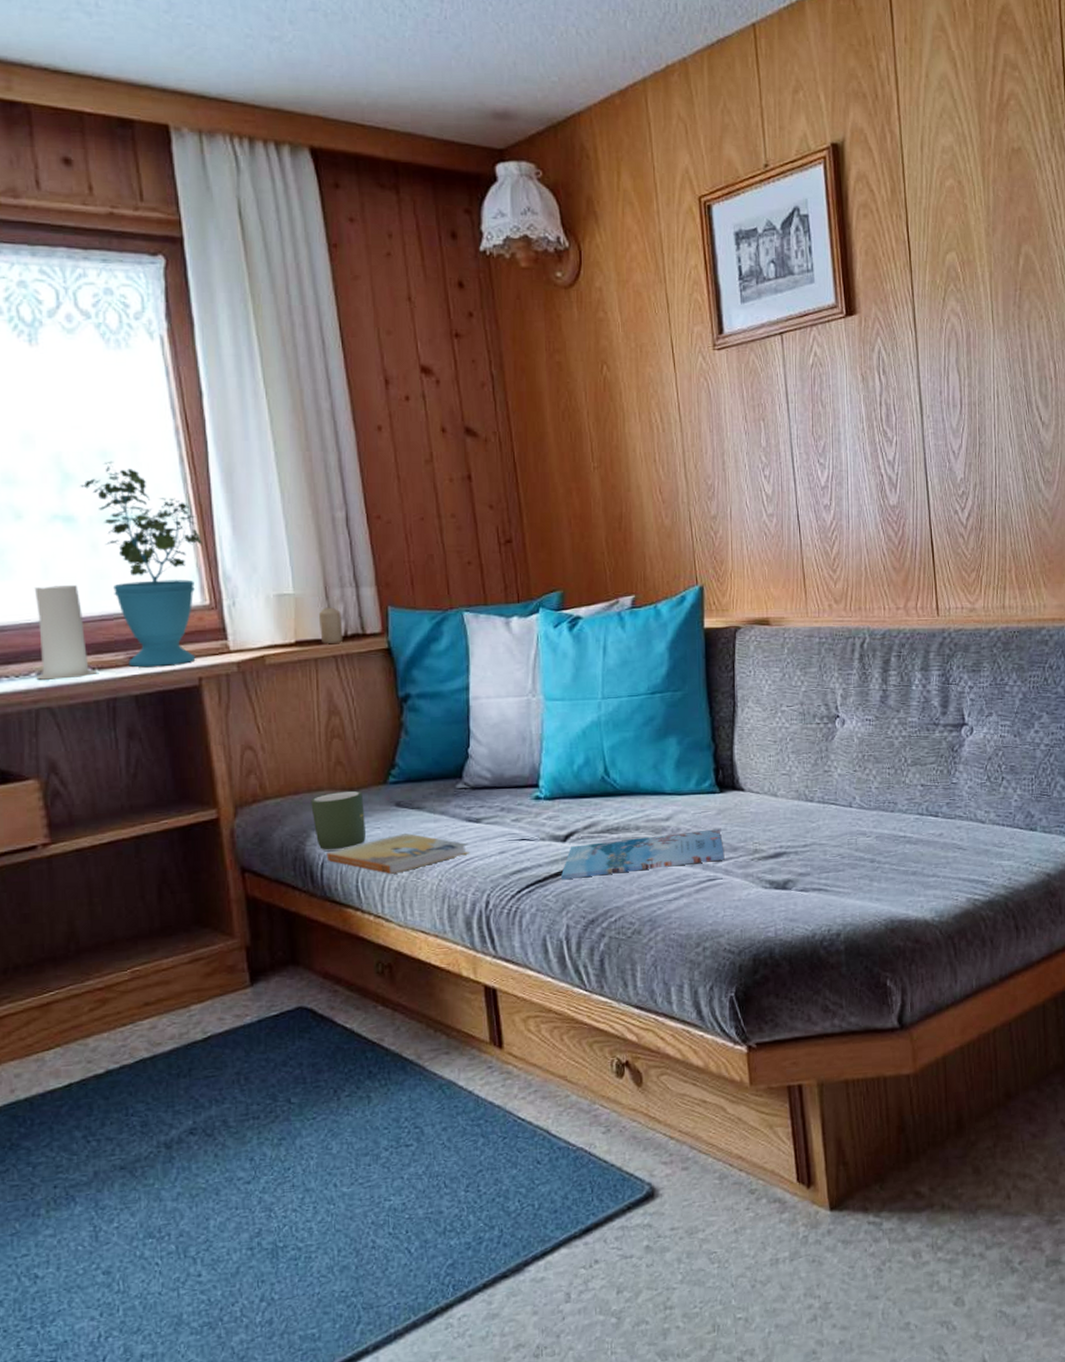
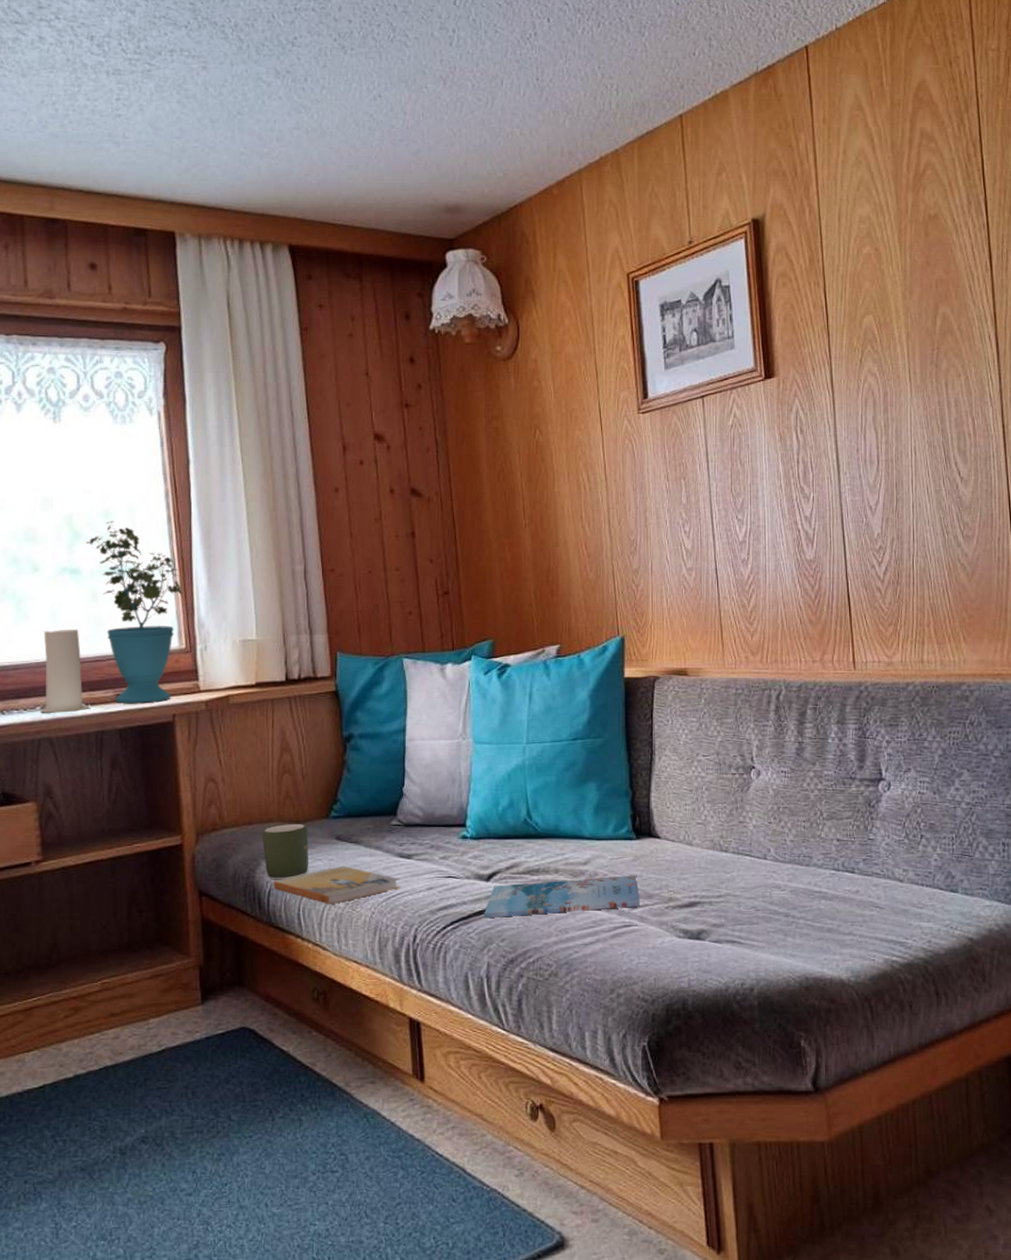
candle: present [319,607,344,643] -> none [277,652,297,685]

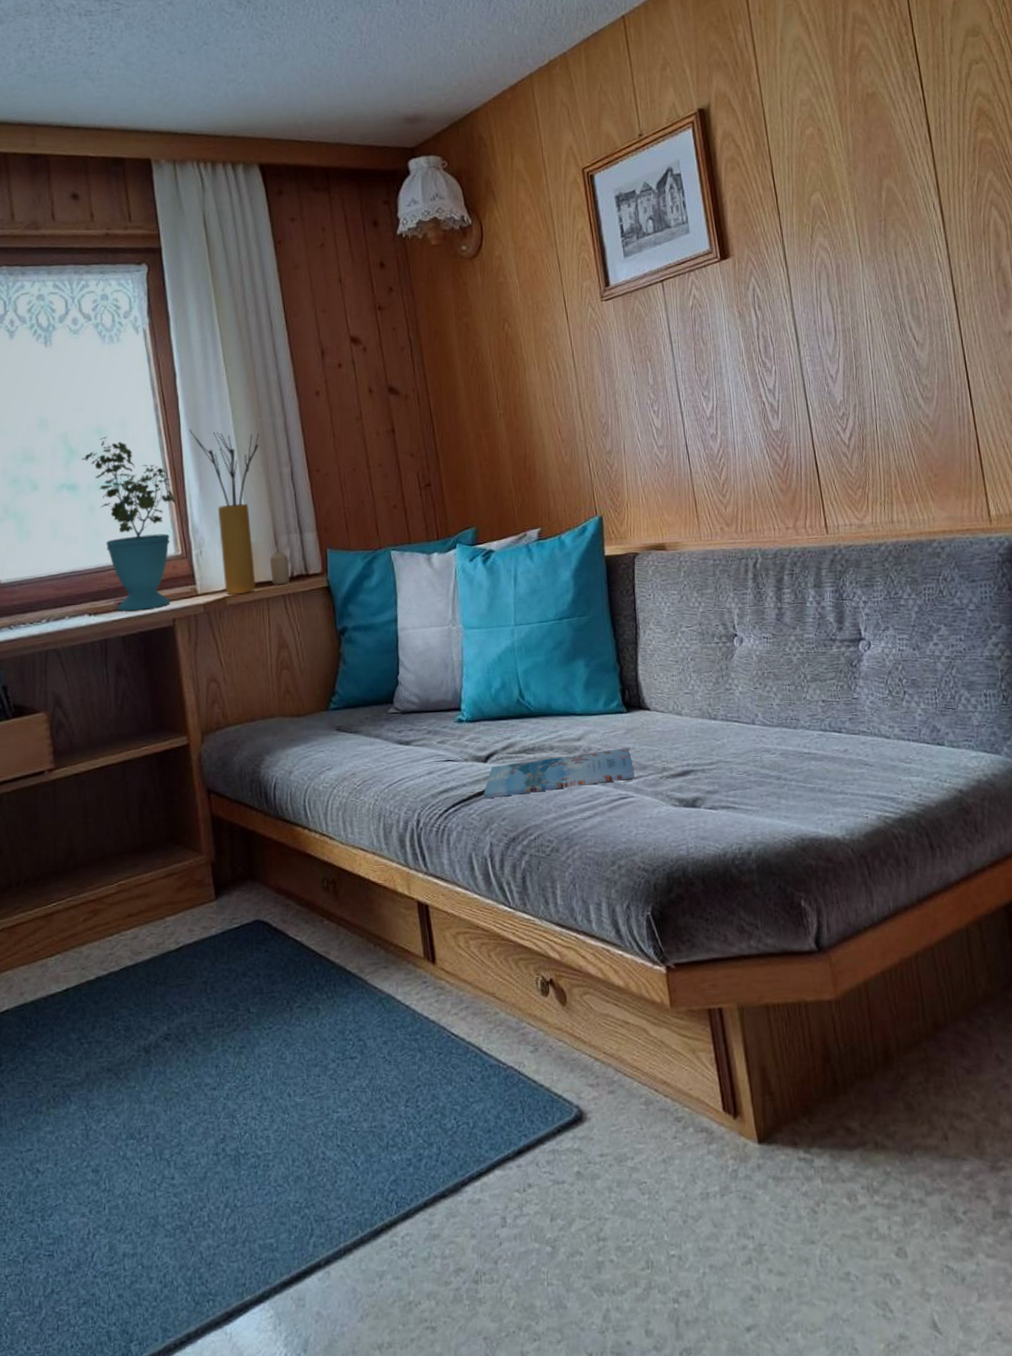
candle: present [40,630,90,713] -> none [46,543,94,625]
vase: none [199,519,273,693] -> present [188,429,259,595]
mug: present [262,823,308,880] -> none [264,717,311,774]
book: present [273,865,400,905] -> none [278,755,401,795]
candle: none [277,652,297,685] -> present [270,552,290,584]

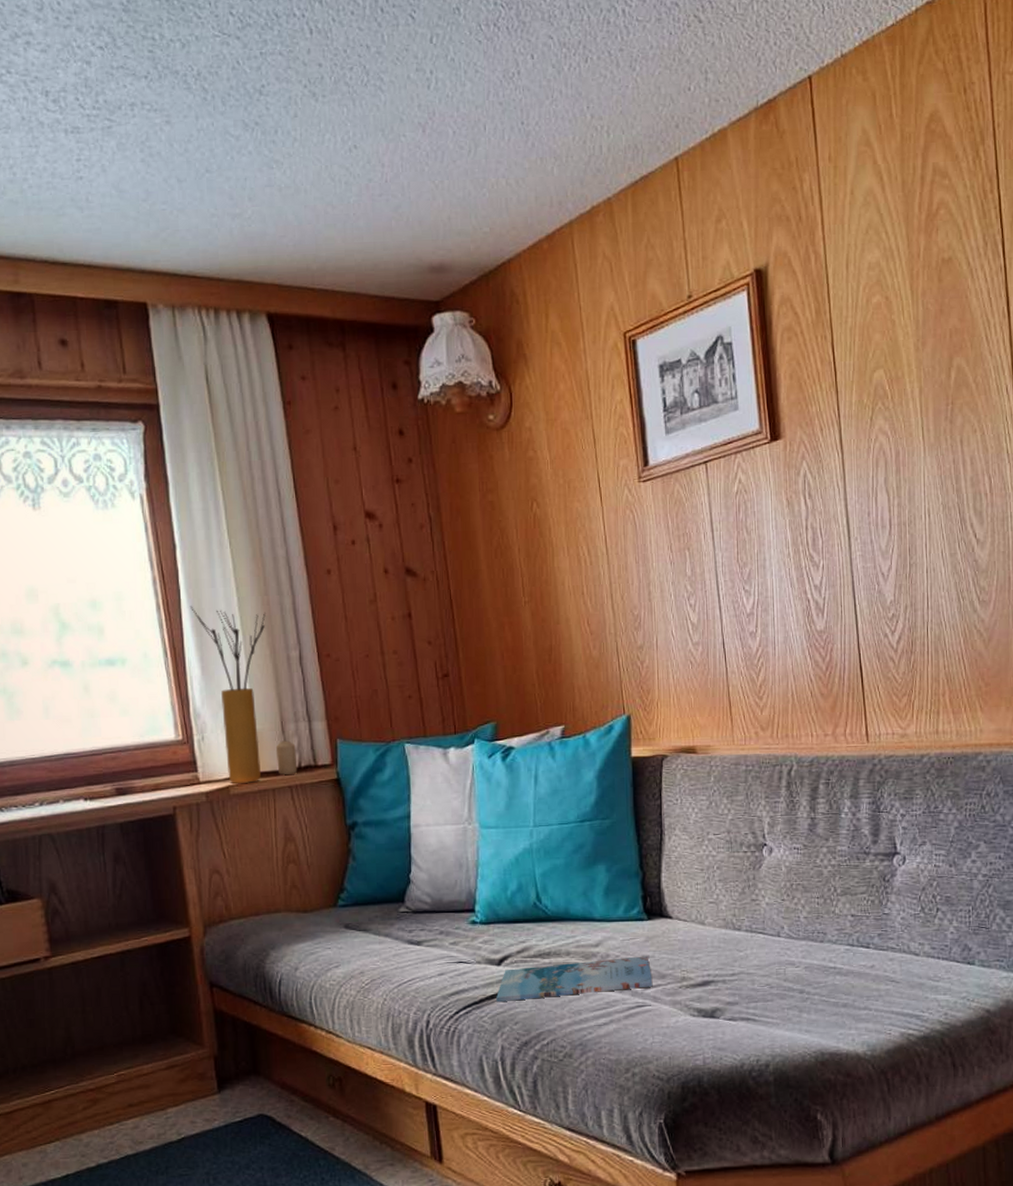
potted plant: present [81,436,176,611] -> none [73,610,177,797]

